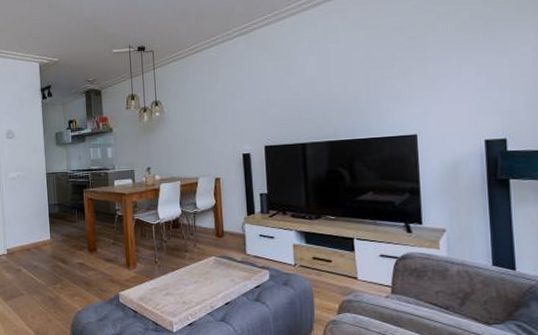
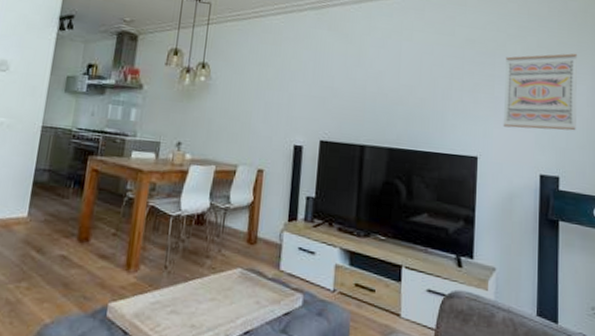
wall art: none [438,15,522,102] -> present [503,53,578,131]

